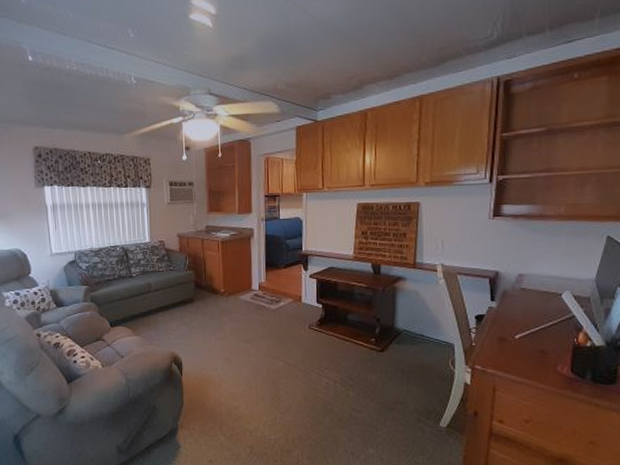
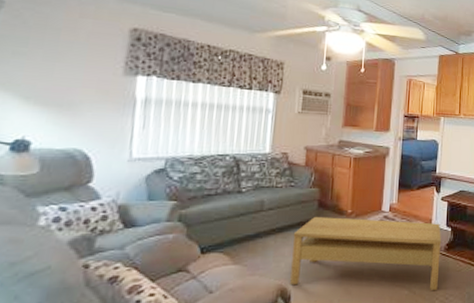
coffee table: none [177,296,313,364] -> present [290,217,442,291]

